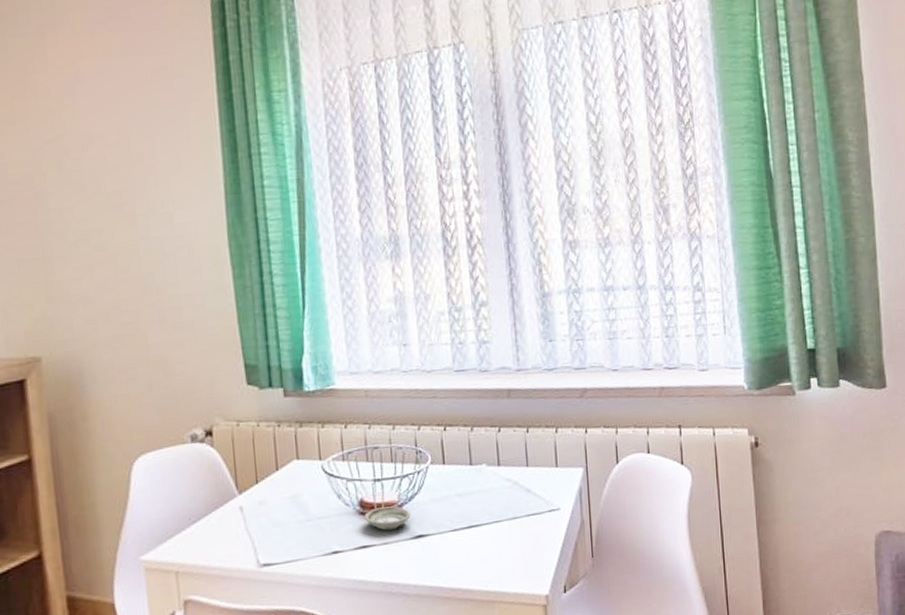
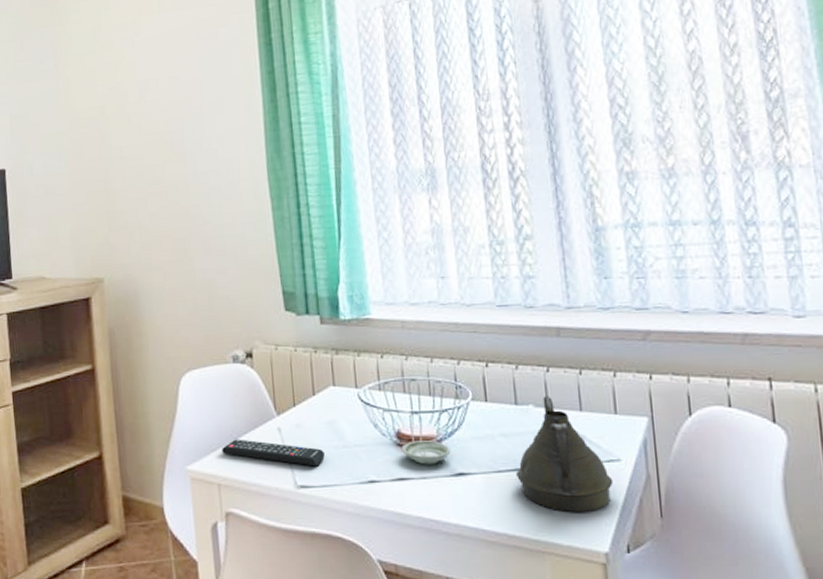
remote control: none [178,522,288,543] -> present [221,439,325,467]
teapot: none [470,454,554,562] -> present [516,396,614,512]

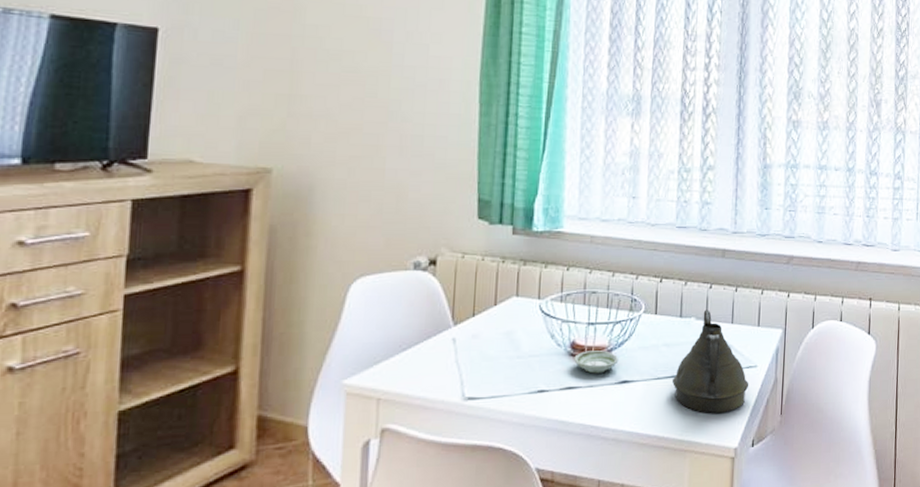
remote control: present [221,439,325,467] -> none [386,350,498,378]

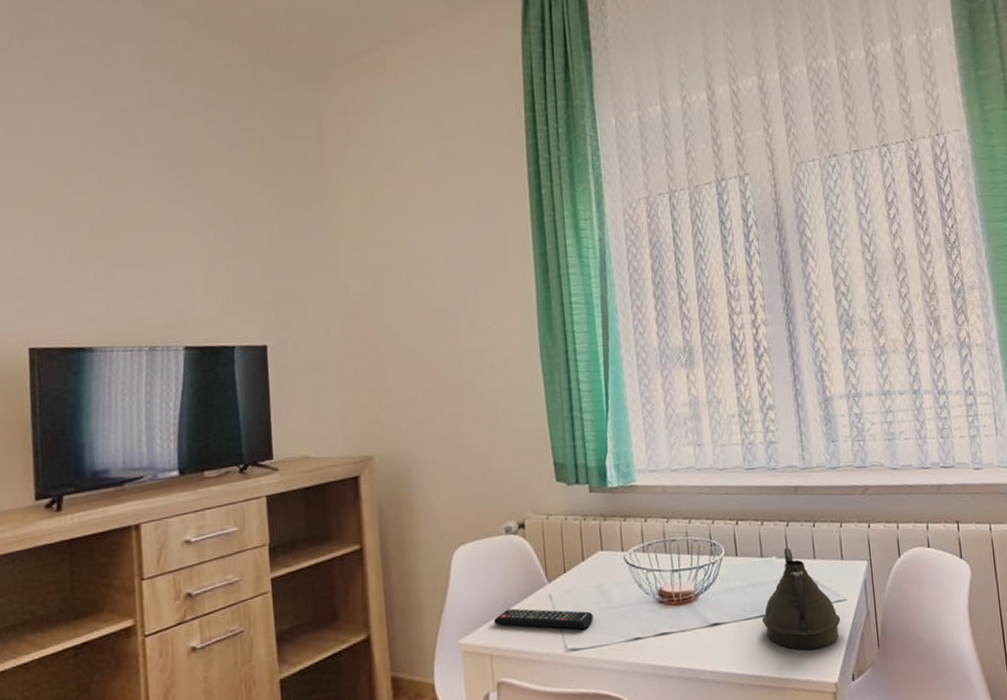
remote control: none [386,350,498,378] -> present [493,608,593,629]
saucer: present [574,350,619,374] -> none [663,595,707,619]

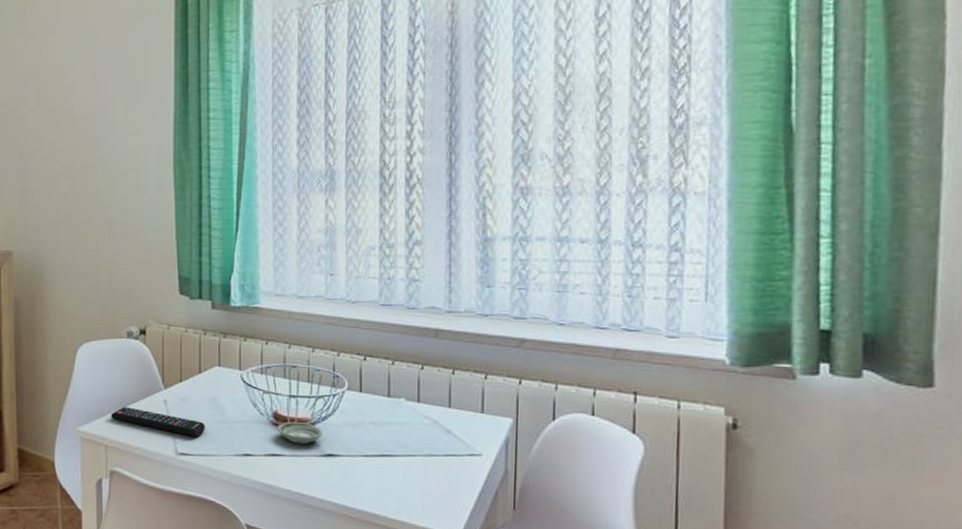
saucer: none [663,595,707,619] -> present [277,422,323,445]
teapot: present [762,547,841,650] -> none [382,391,473,499]

